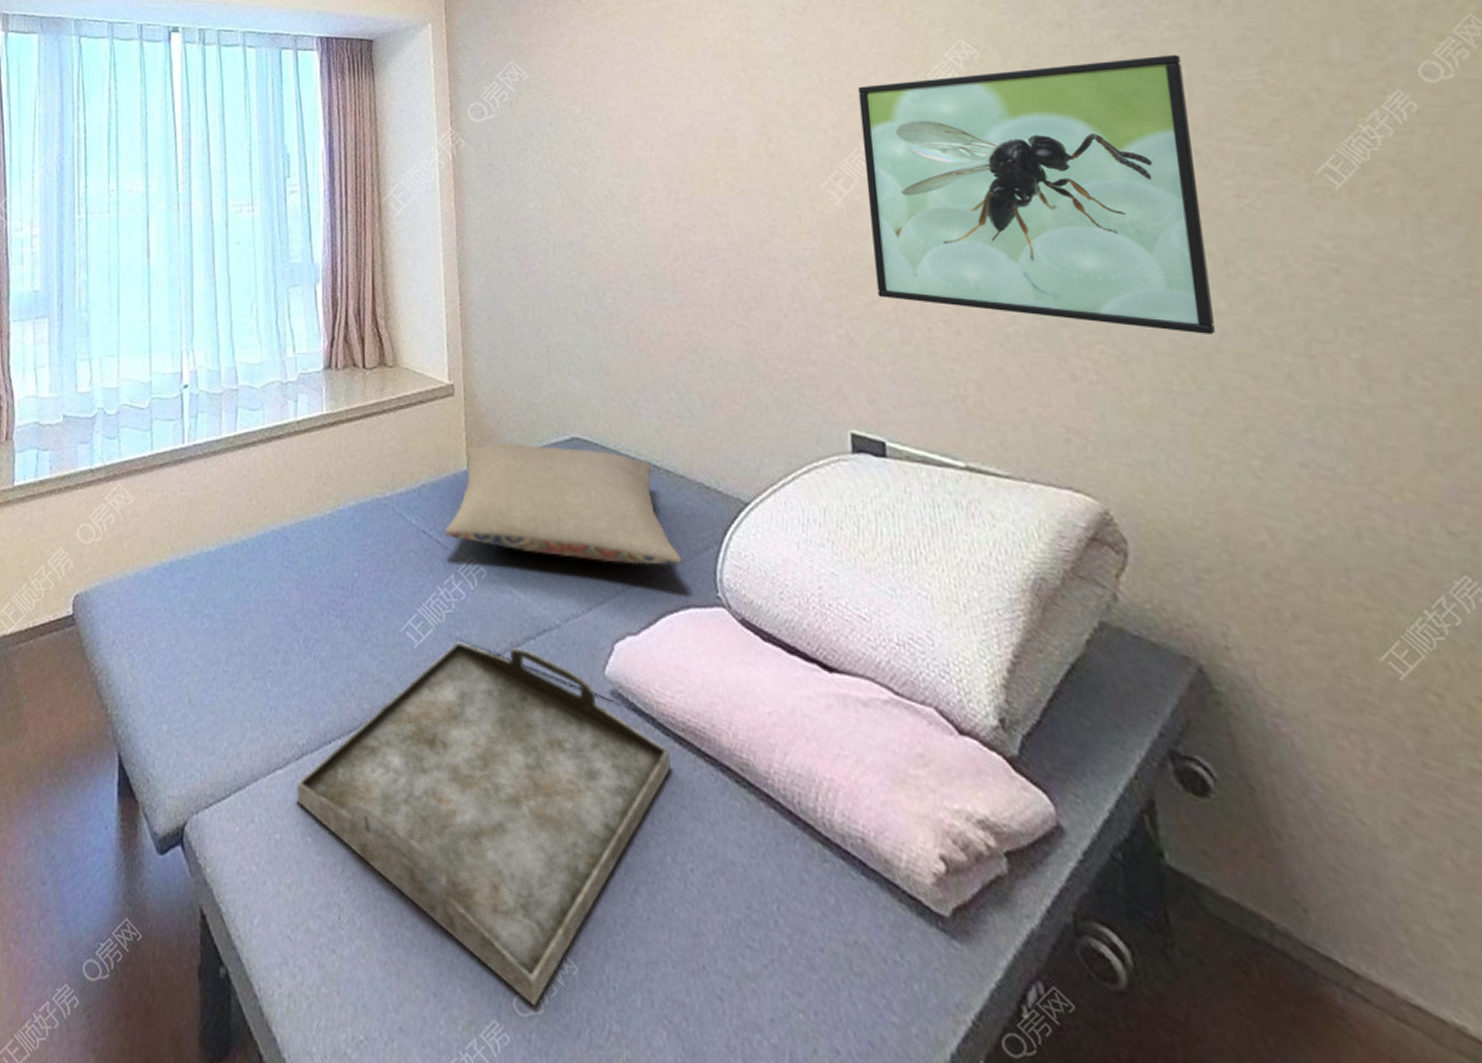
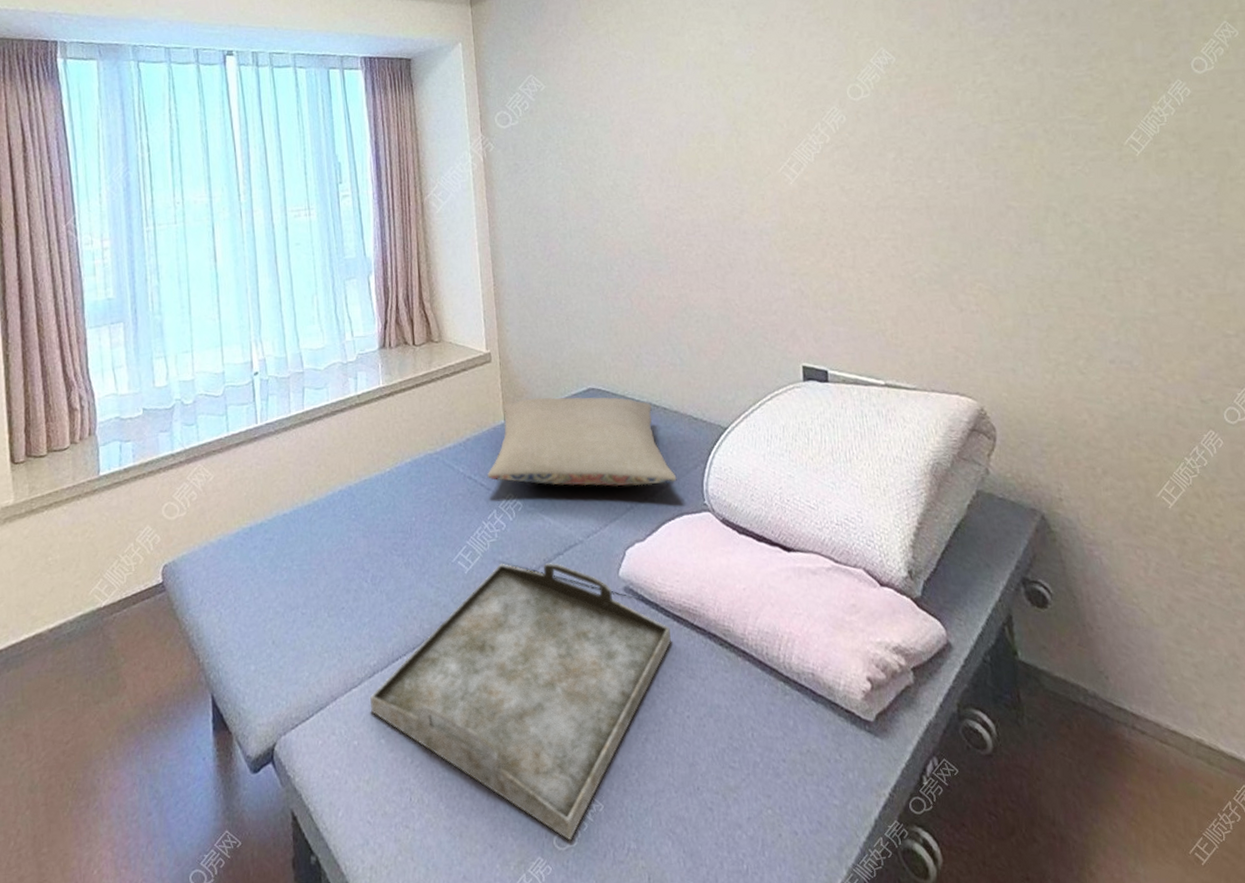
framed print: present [858,55,1215,334] -> none [806,57,1056,270]

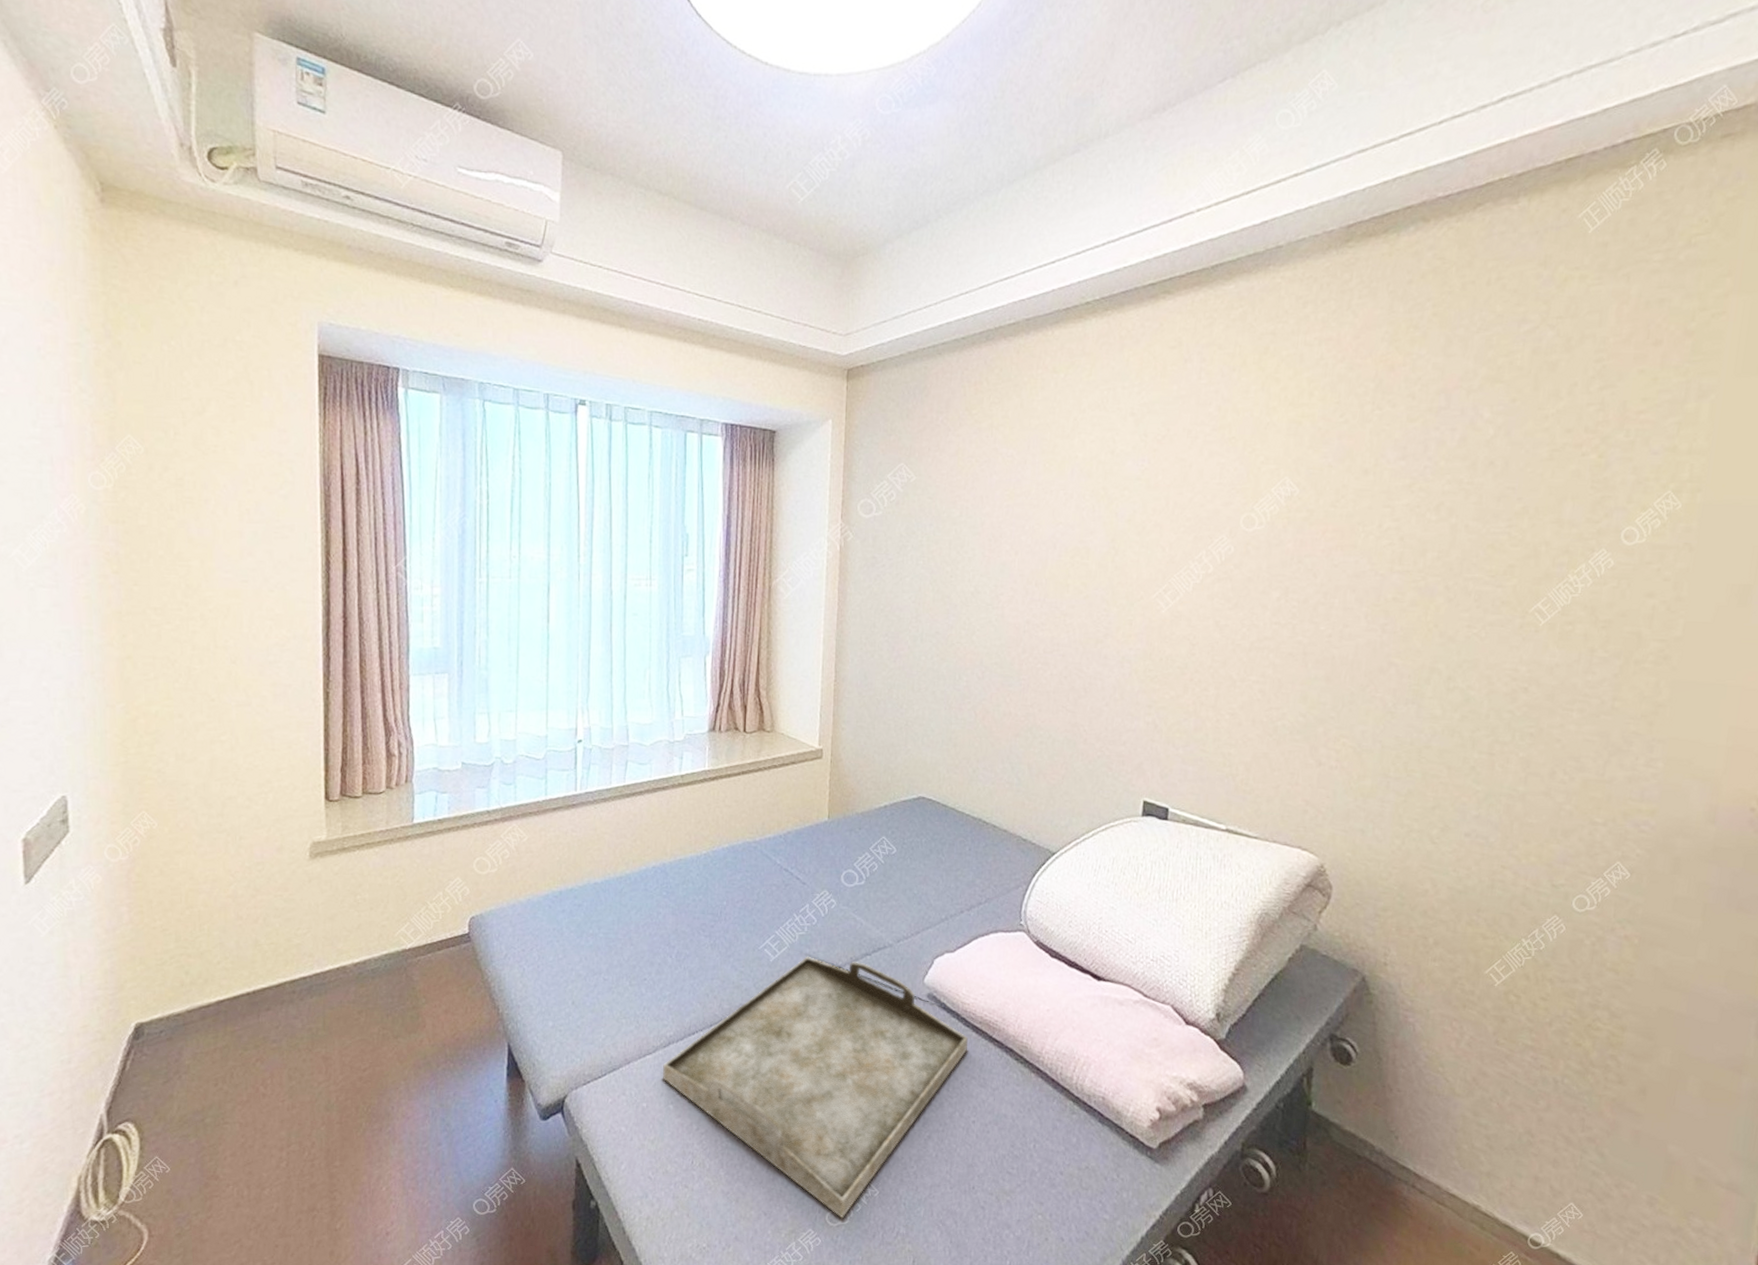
pillow: present [488,396,677,487] -> none [805,799,997,901]

